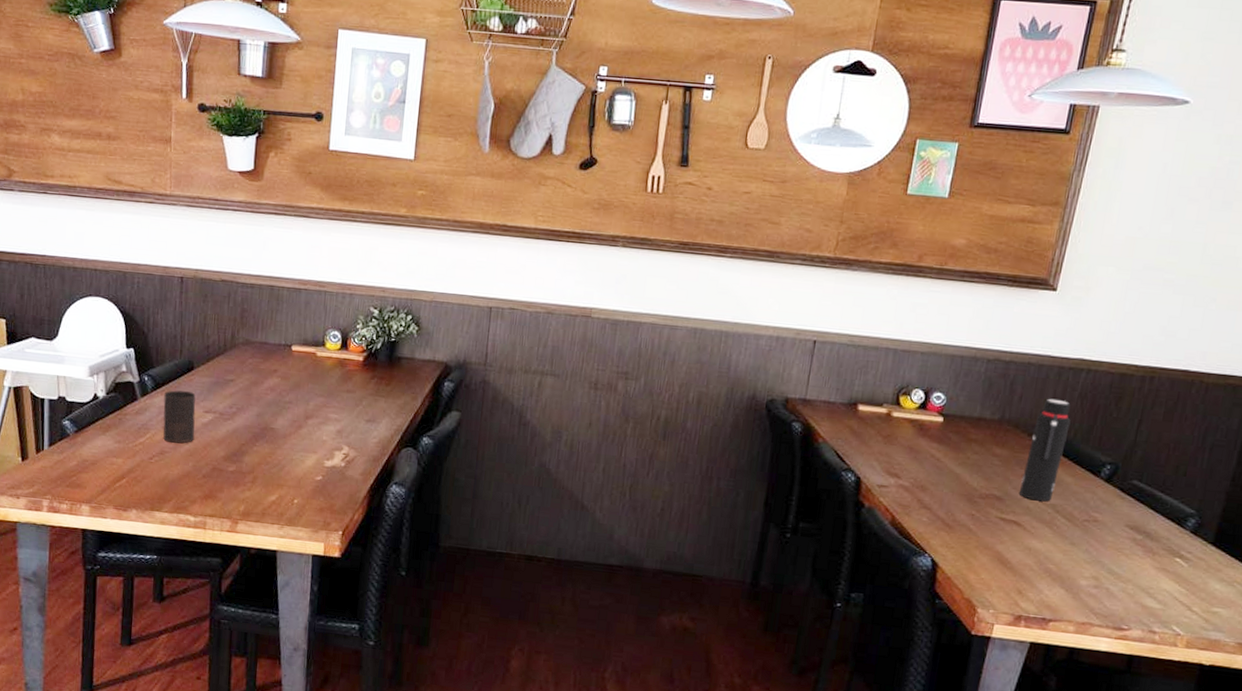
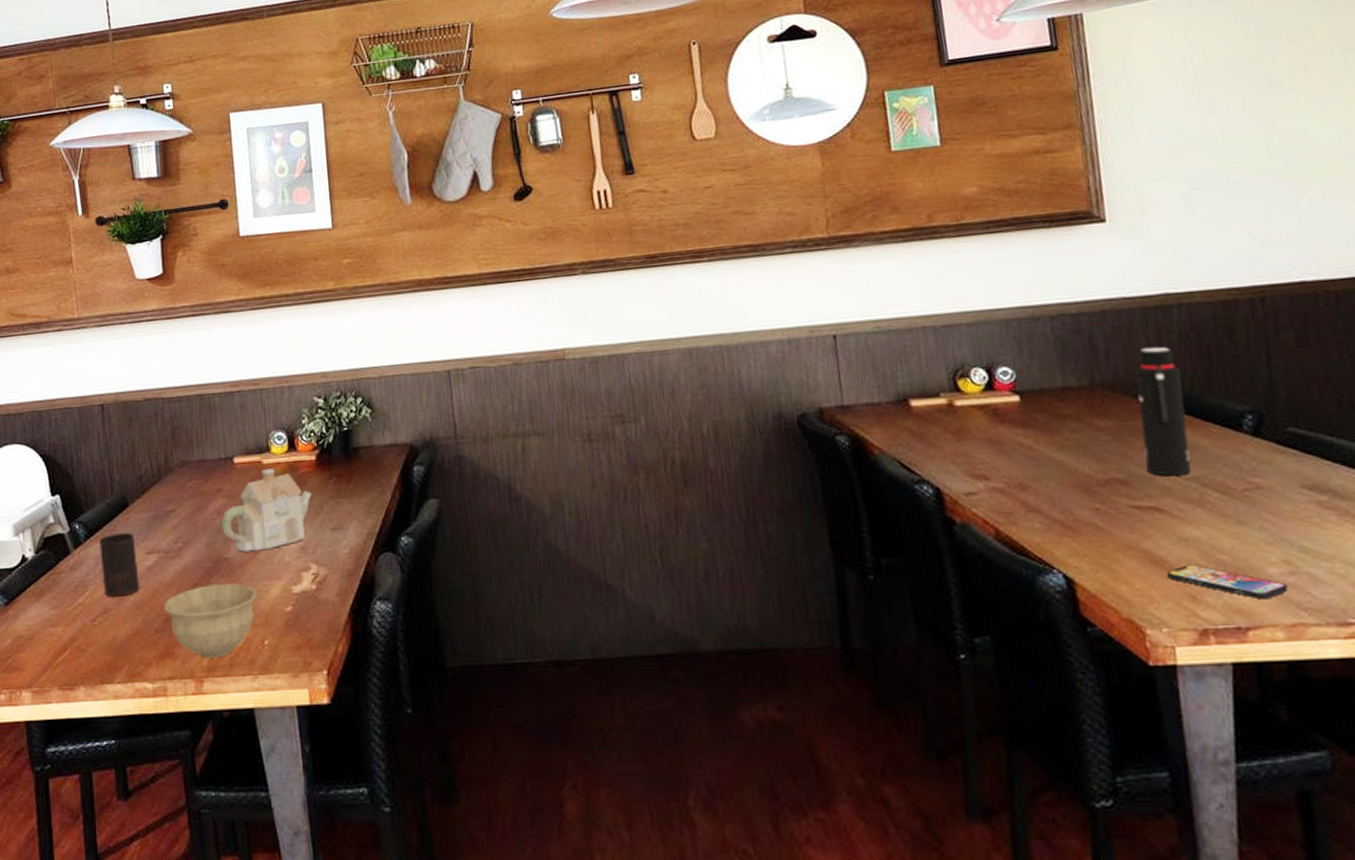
bowl: none [213,447,294,507] -> present [164,583,257,659]
teapot: none [272,360,354,428] -> present [221,469,312,552]
smartphone: none [1006,567,1089,602] -> present [1166,564,1288,600]

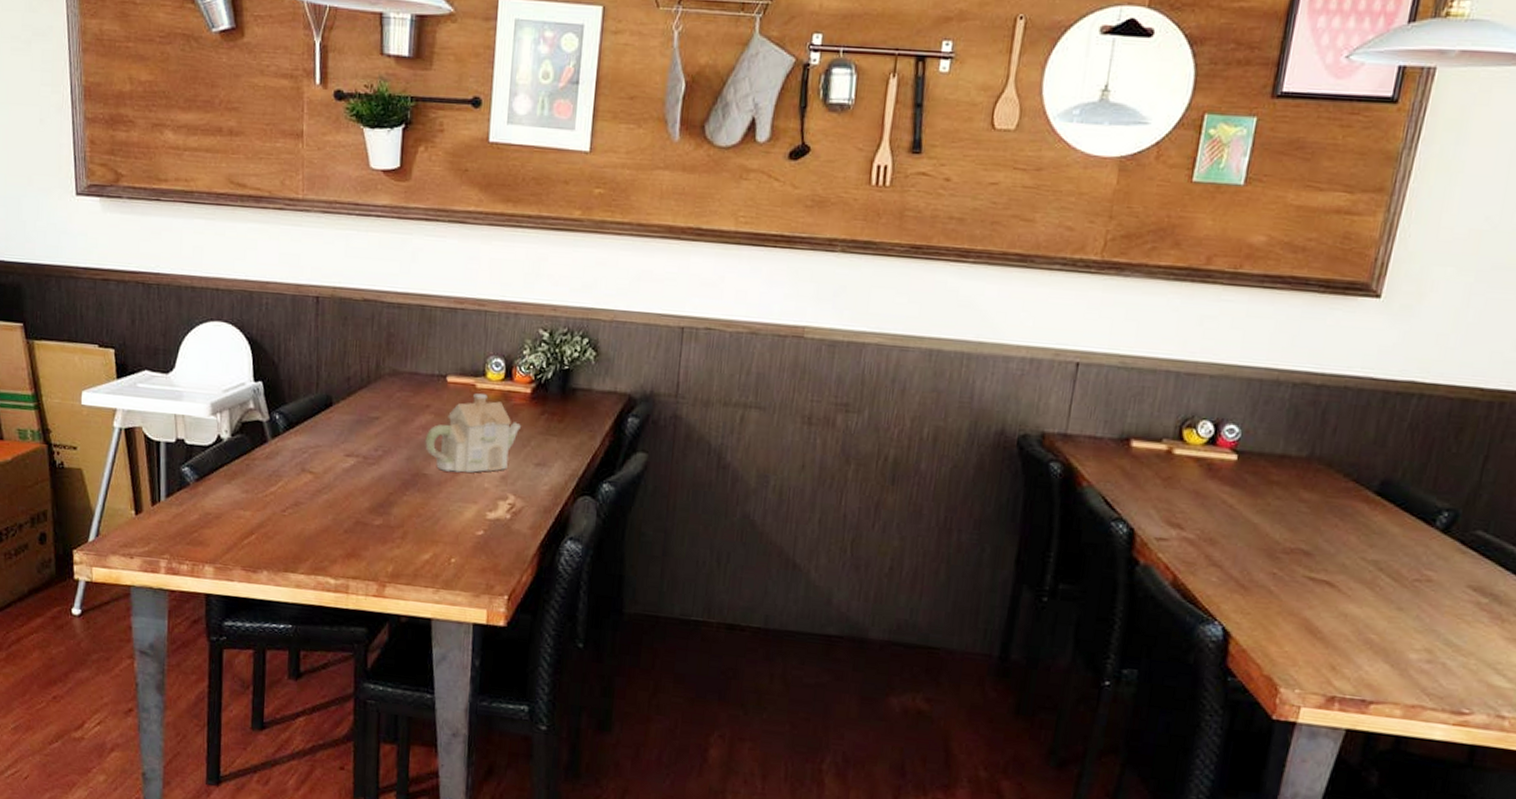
cup: present [99,533,140,597] -> none [297,430,335,493]
bowl: present [164,583,257,659] -> none [356,496,451,567]
water bottle: present [1135,346,1192,477] -> none [1332,430,1398,558]
smartphone: present [1166,564,1288,600] -> none [1316,637,1421,680]

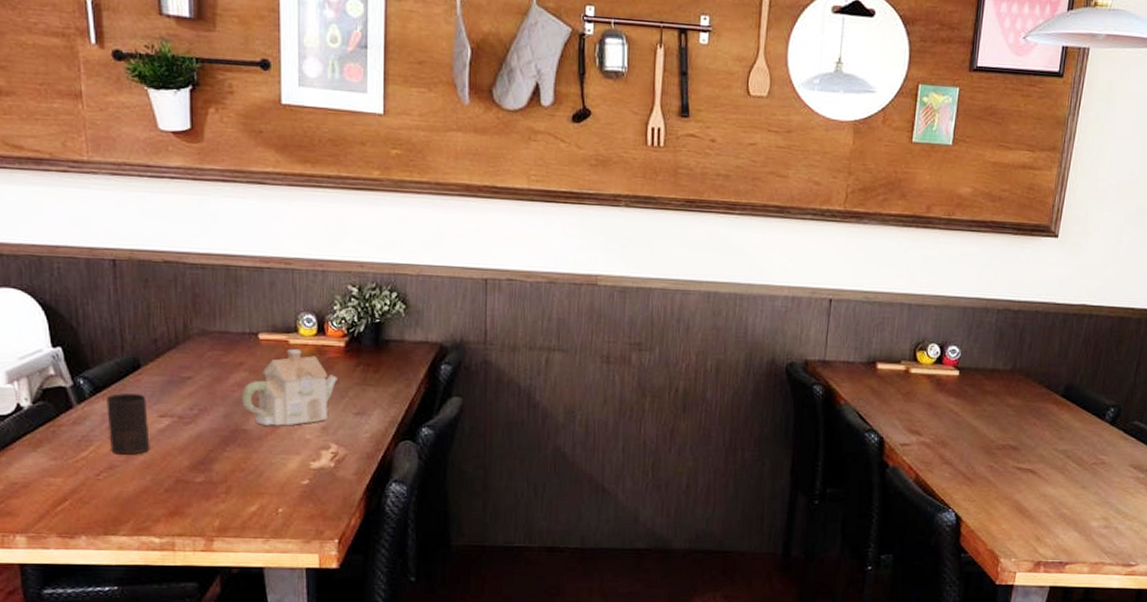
cup: none [297,430,335,493] -> present [106,393,150,455]

